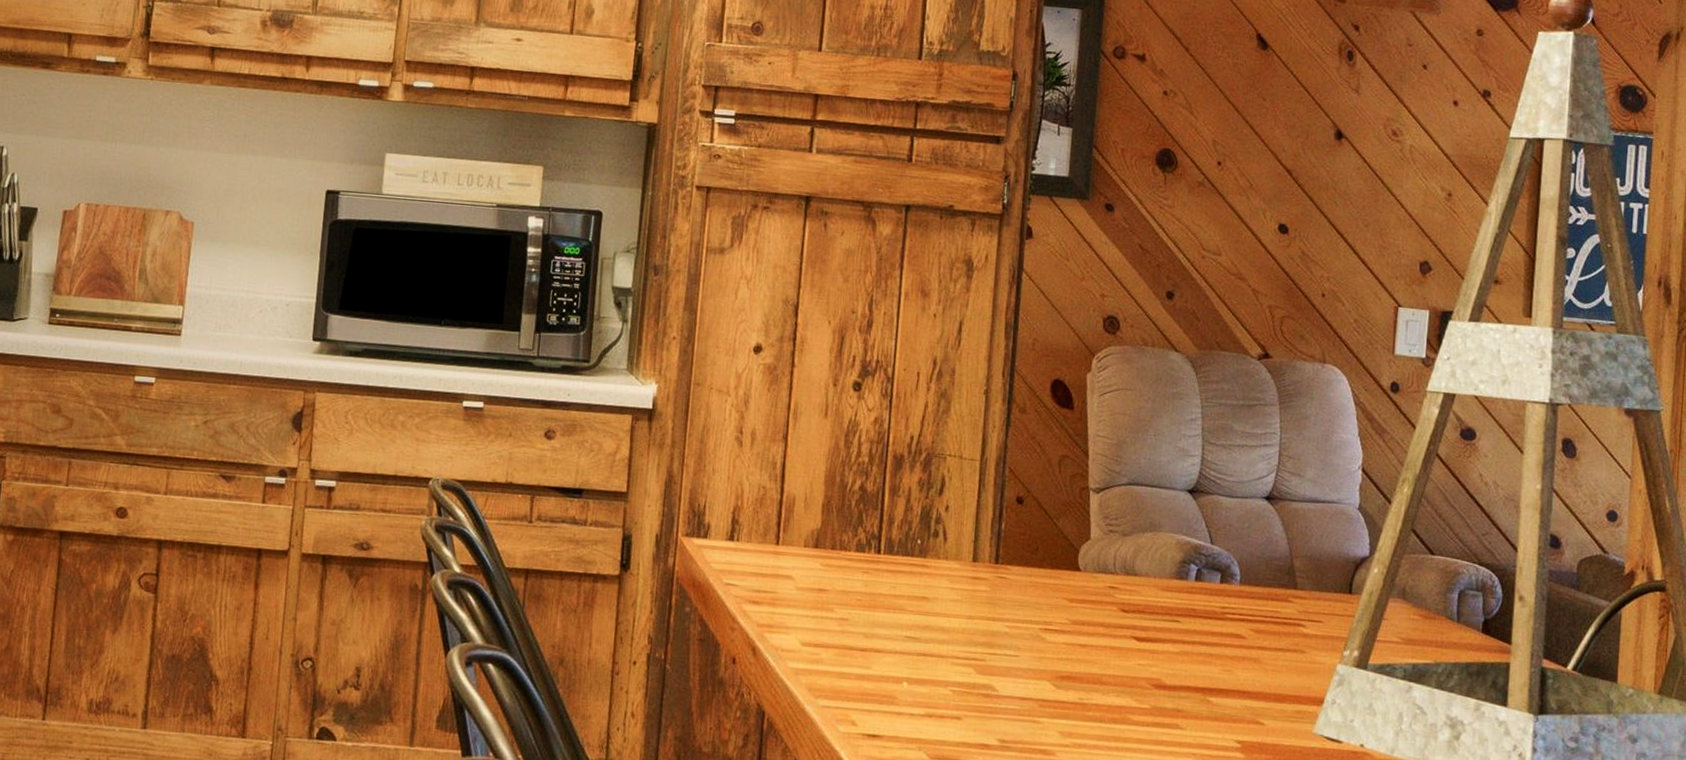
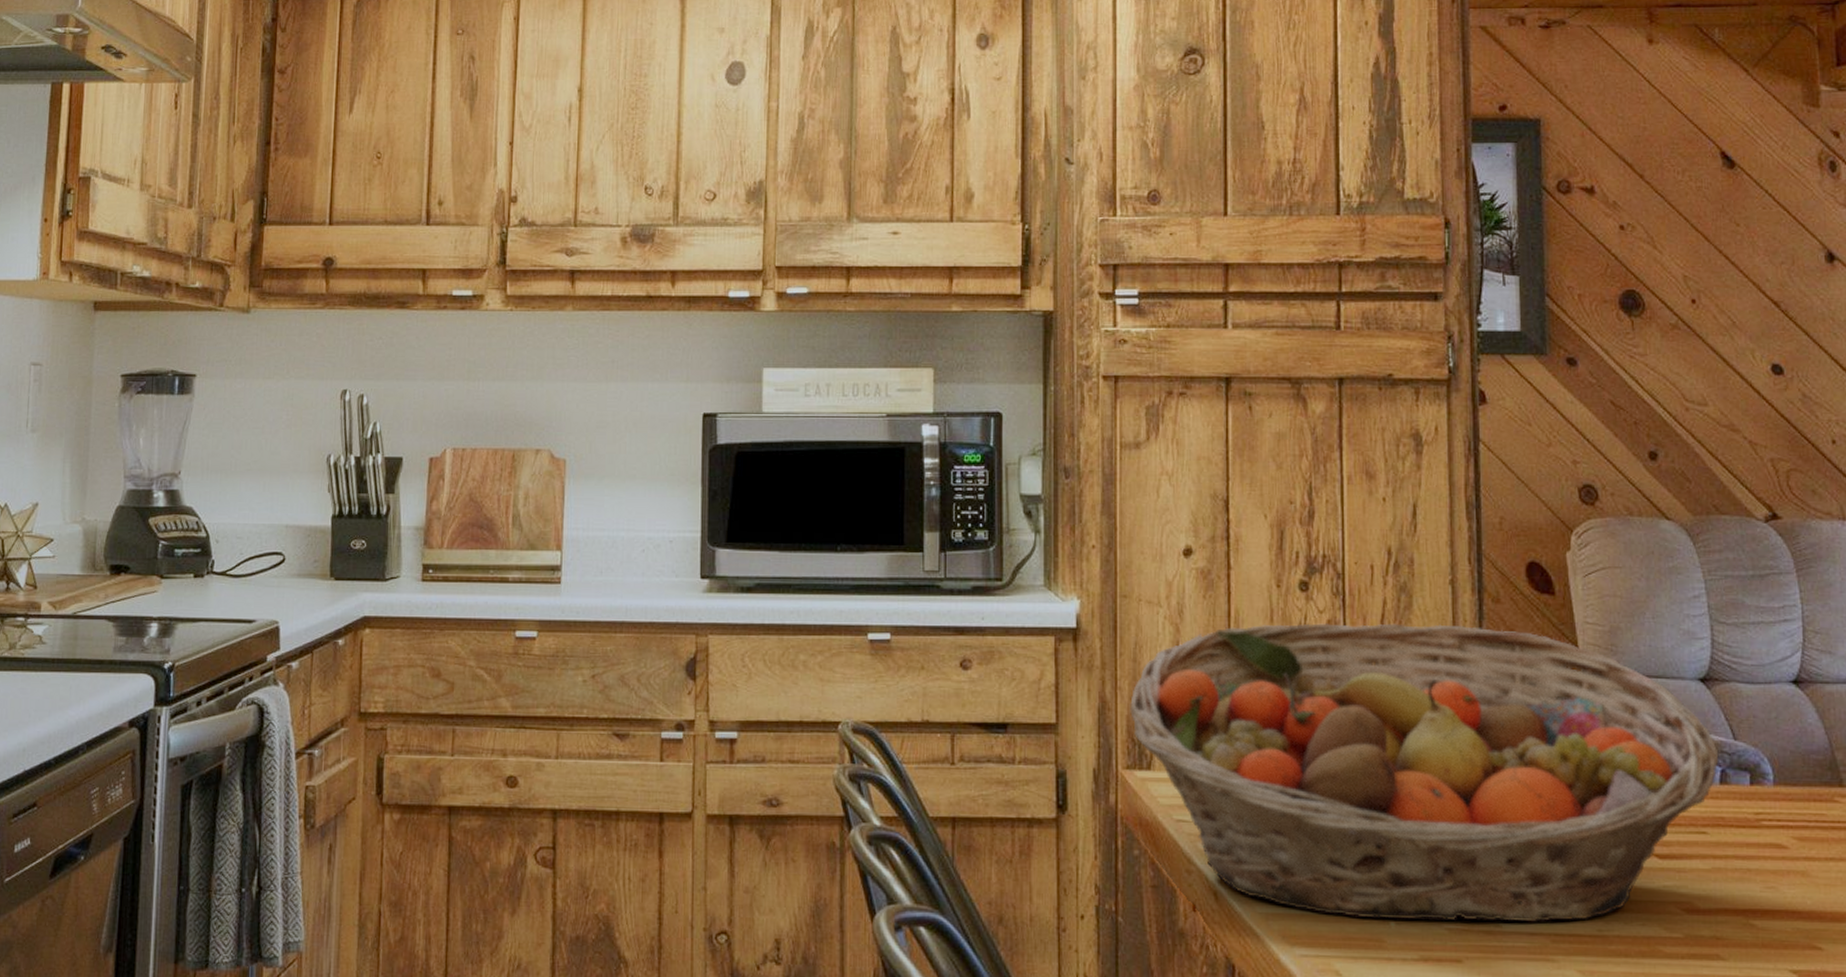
fruit basket: none [693,417,1197,690] -> present [1130,623,1719,923]

